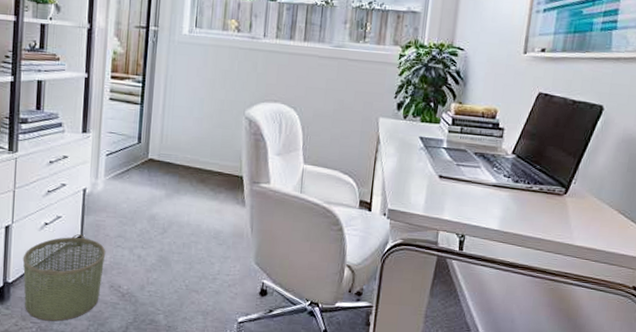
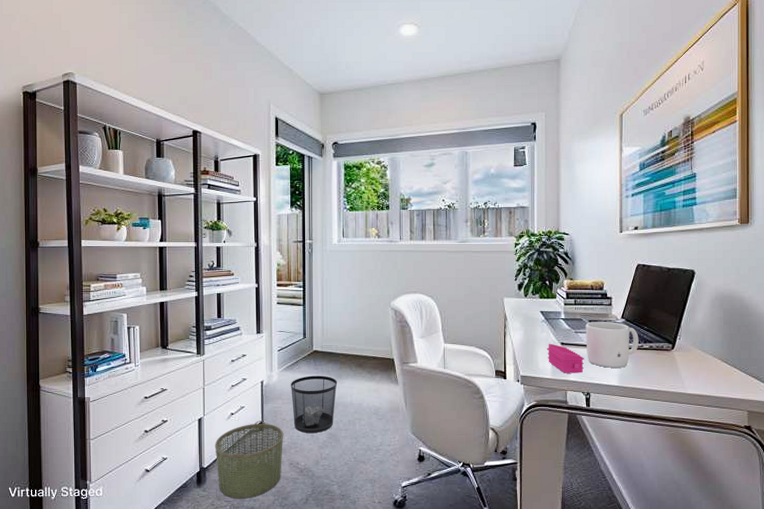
waste bin: none [118,187,174,255] -> present [291,375,338,434]
sticky notes: none [421,175,464,212] -> present [547,343,585,373]
mug: none [467,154,529,210] -> present [585,321,639,368]

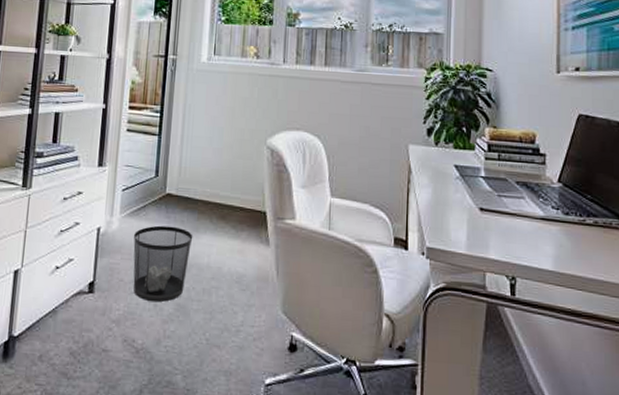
basket: present [214,421,284,499] -> none [30,279,120,383]
sticky notes: present [547,343,585,373] -> none [461,207,510,250]
mug: present [585,321,639,368] -> none [511,183,580,247]

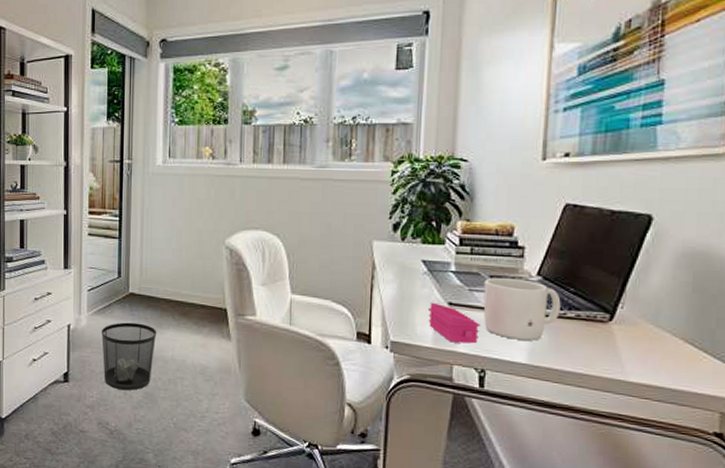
sticky notes: none [461,207,510,250] -> present [428,302,481,344]
mug: none [511,183,580,247] -> present [483,277,561,341]

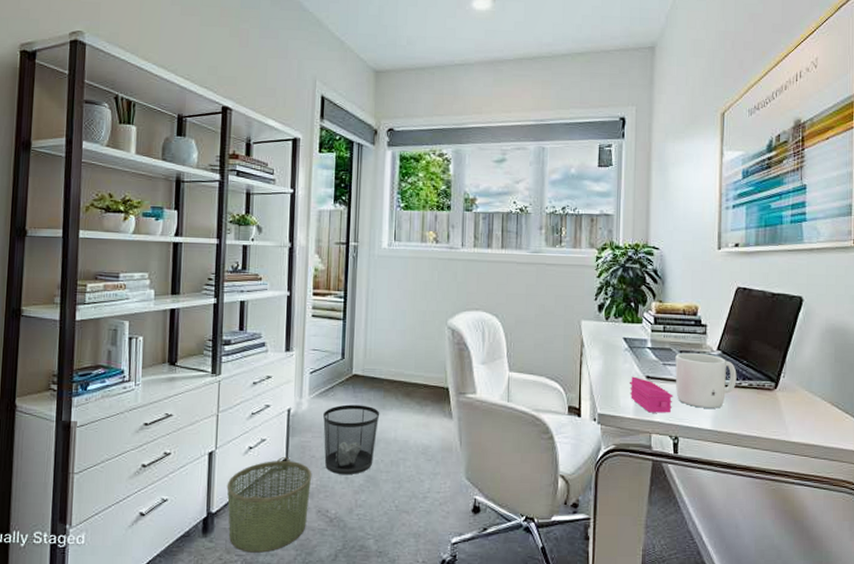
basket: none [14,370,92,458] -> present [226,457,312,553]

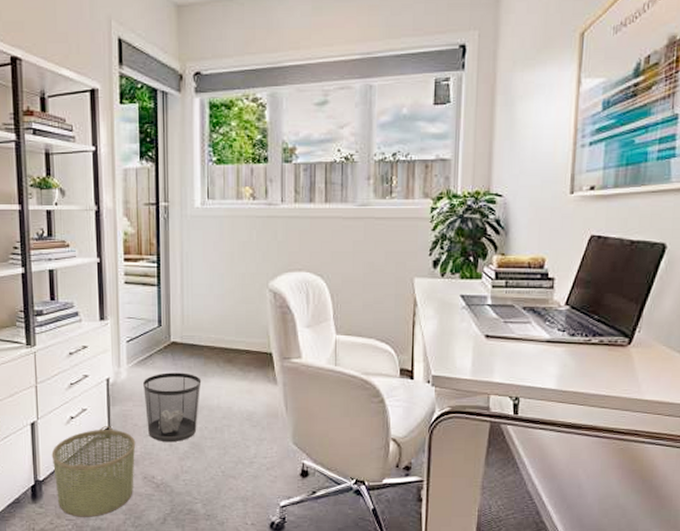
sticky notes: present [629,376,673,413] -> none [467,336,515,373]
mug: present [675,352,737,409] -> none [517,308,587,367]

